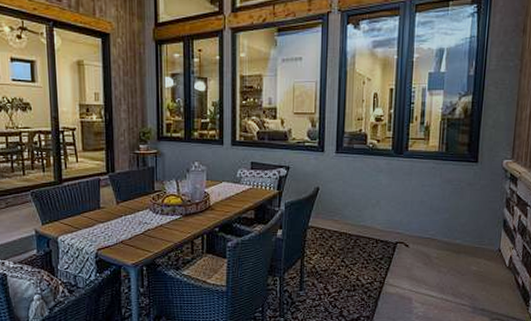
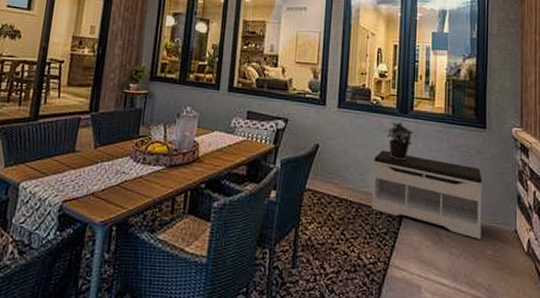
bench: none [369,188,471,259] -> present [372,150,482,239]
potted plant: none [382,161,408,197] -> present [387,121,413,161]

